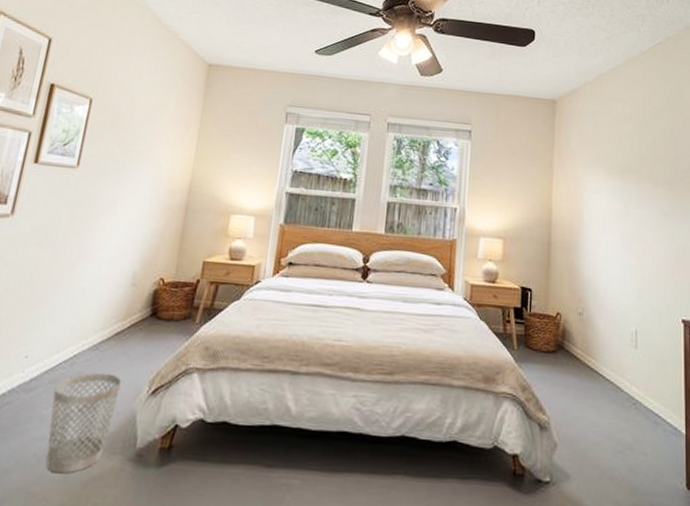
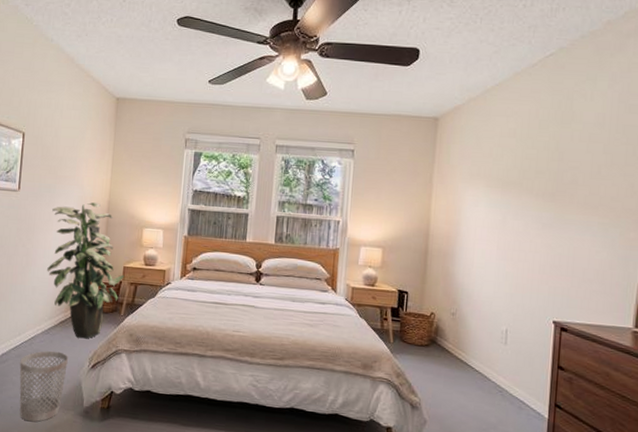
indoor plant: none [104,182,204,355] -> present [47,201,125,339]

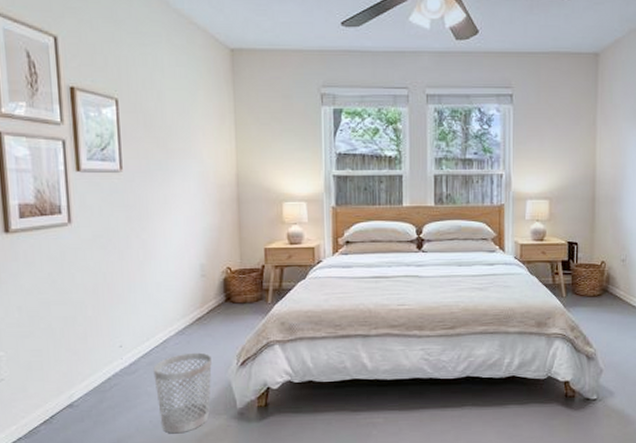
indoor plant: present [47,201,125,339] -> none [167,176,267,335]

